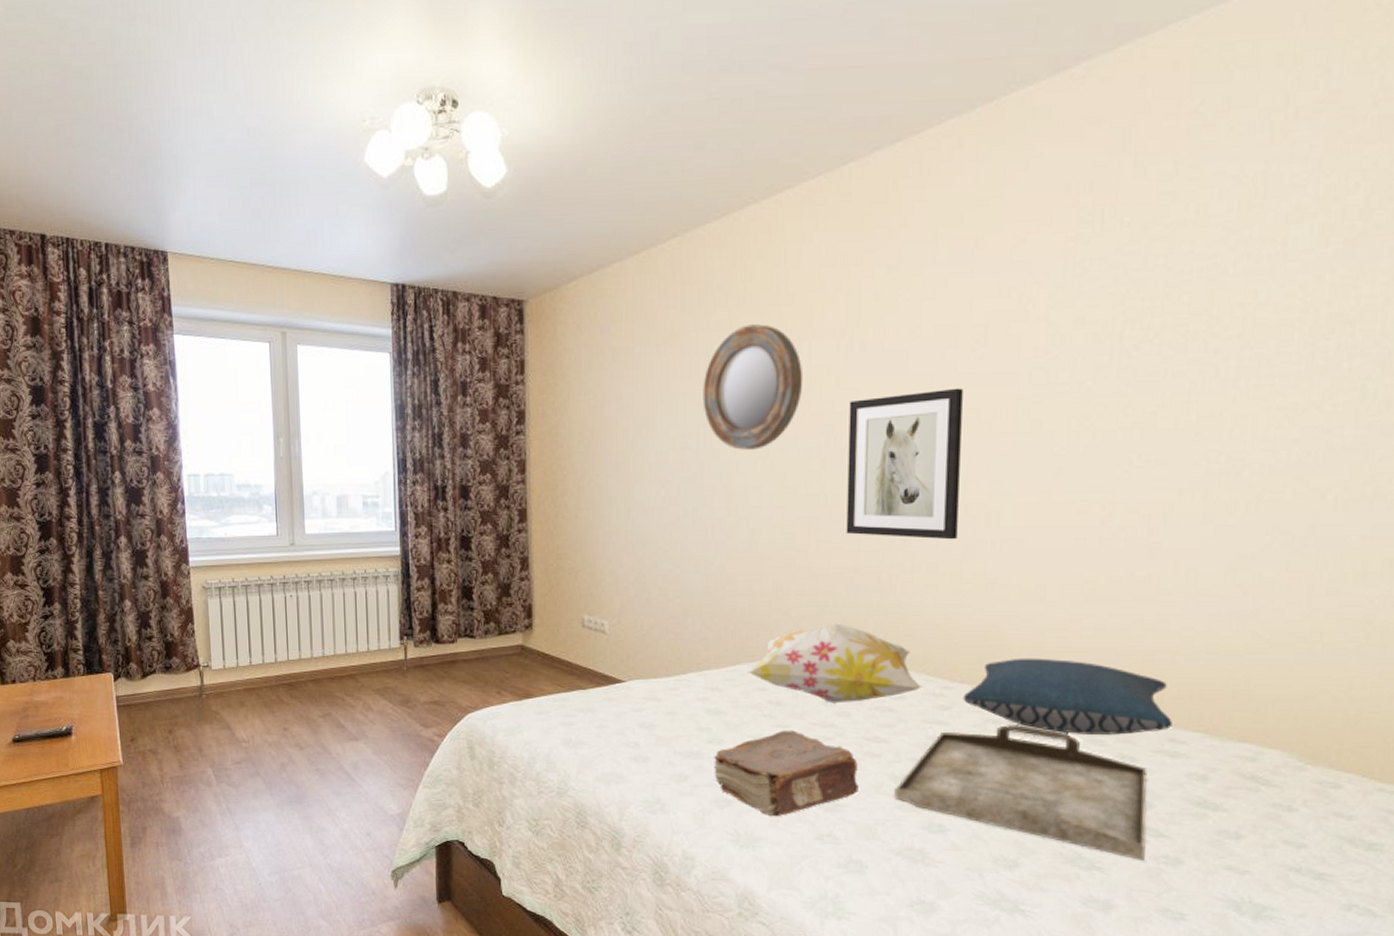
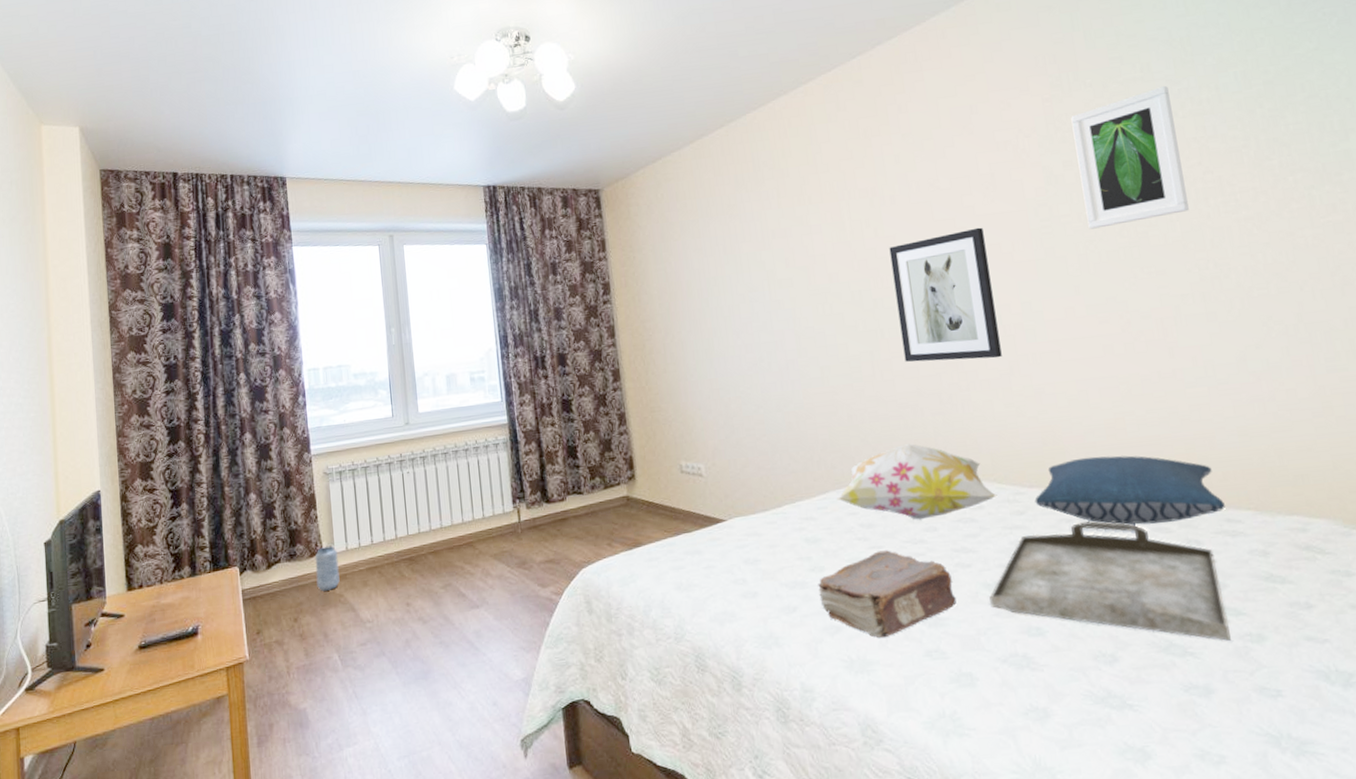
vase: none [191,663,216,707] -> present [315,546,340,591]
home mirror: present [703,324,803,450] -> none [761,190,848,298]
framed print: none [1088,233,1224,403] -> present [1071,85,1189,229]

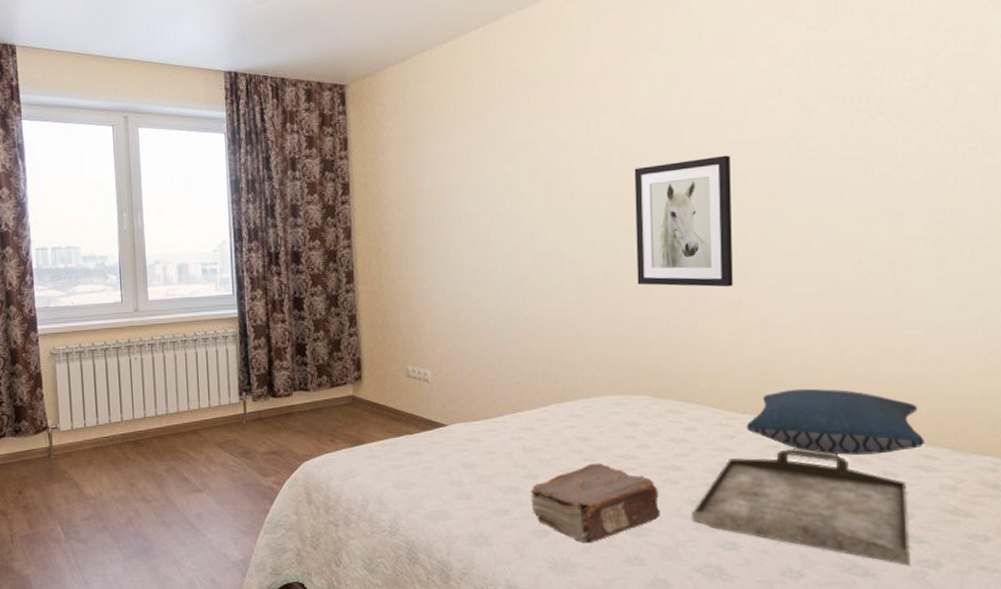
vase: present [315,546,340,591] -> none [40,425,65,467]
decorative pillow: present [836,444,997,520] -> none [556,364,711,437]
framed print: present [1071,85,1189,229] -> none [833,22,936,166]

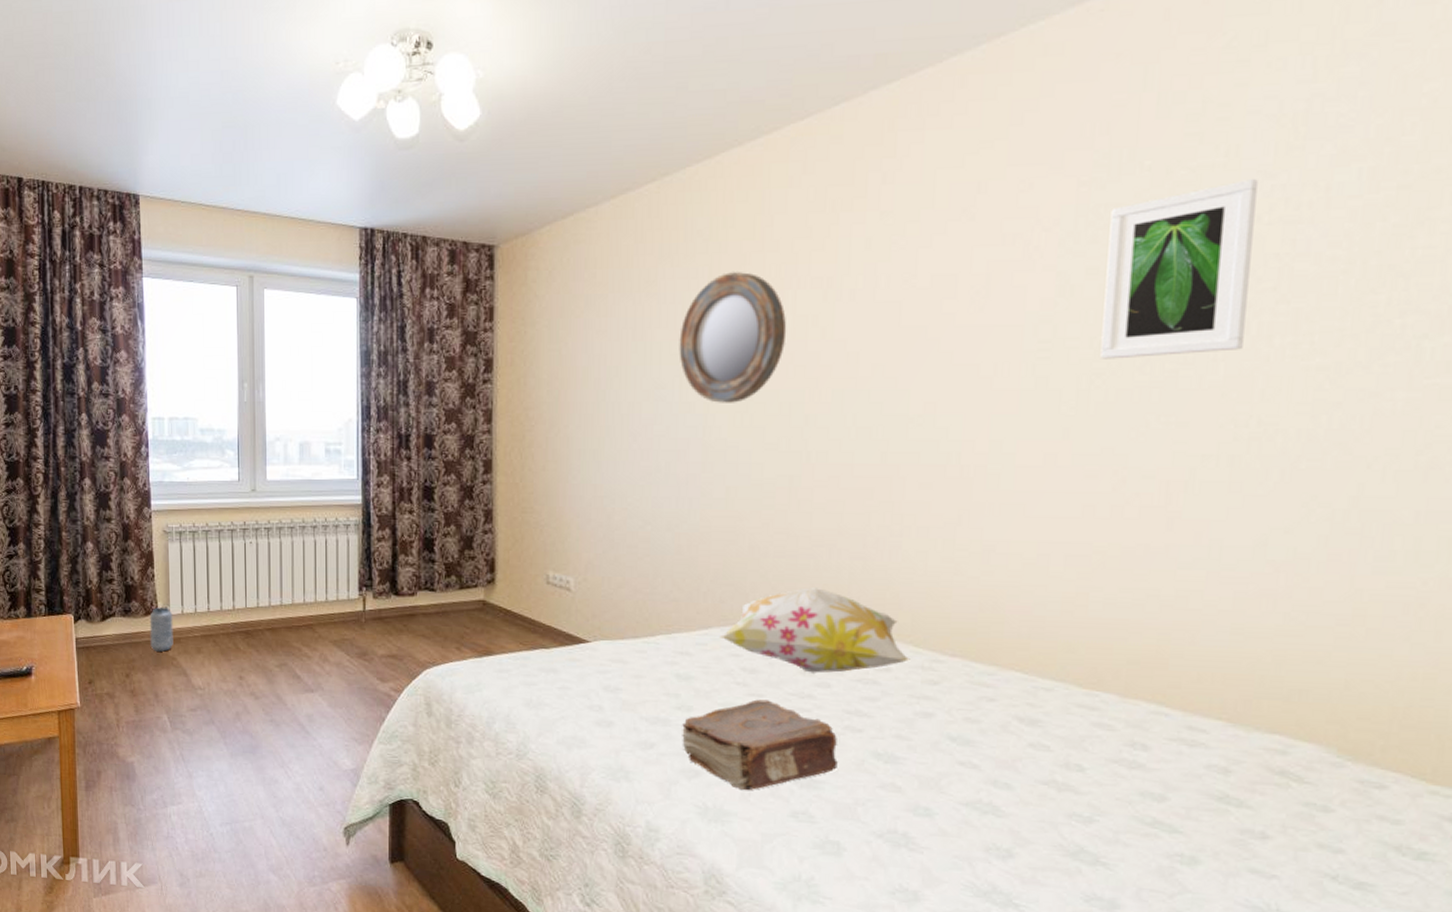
vase: none [40,425,65,467] -> present [149,607,173,652]
home mirror: none [506,103,594,213] -> present [679,272,787,403]
decorative pillow: none [556,364,711,437] -> present [718,588,911,673]
wall art: present [634,155,733,287] -> none [830,341,961,503]
serving tray: present [691,448,911,565] -> none [875,702,1162,858]
pillow: present [746,388,924,455] -> none [954,632,1190,720]
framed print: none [833,22,936,166] -> present [1100,178,1258,359]

